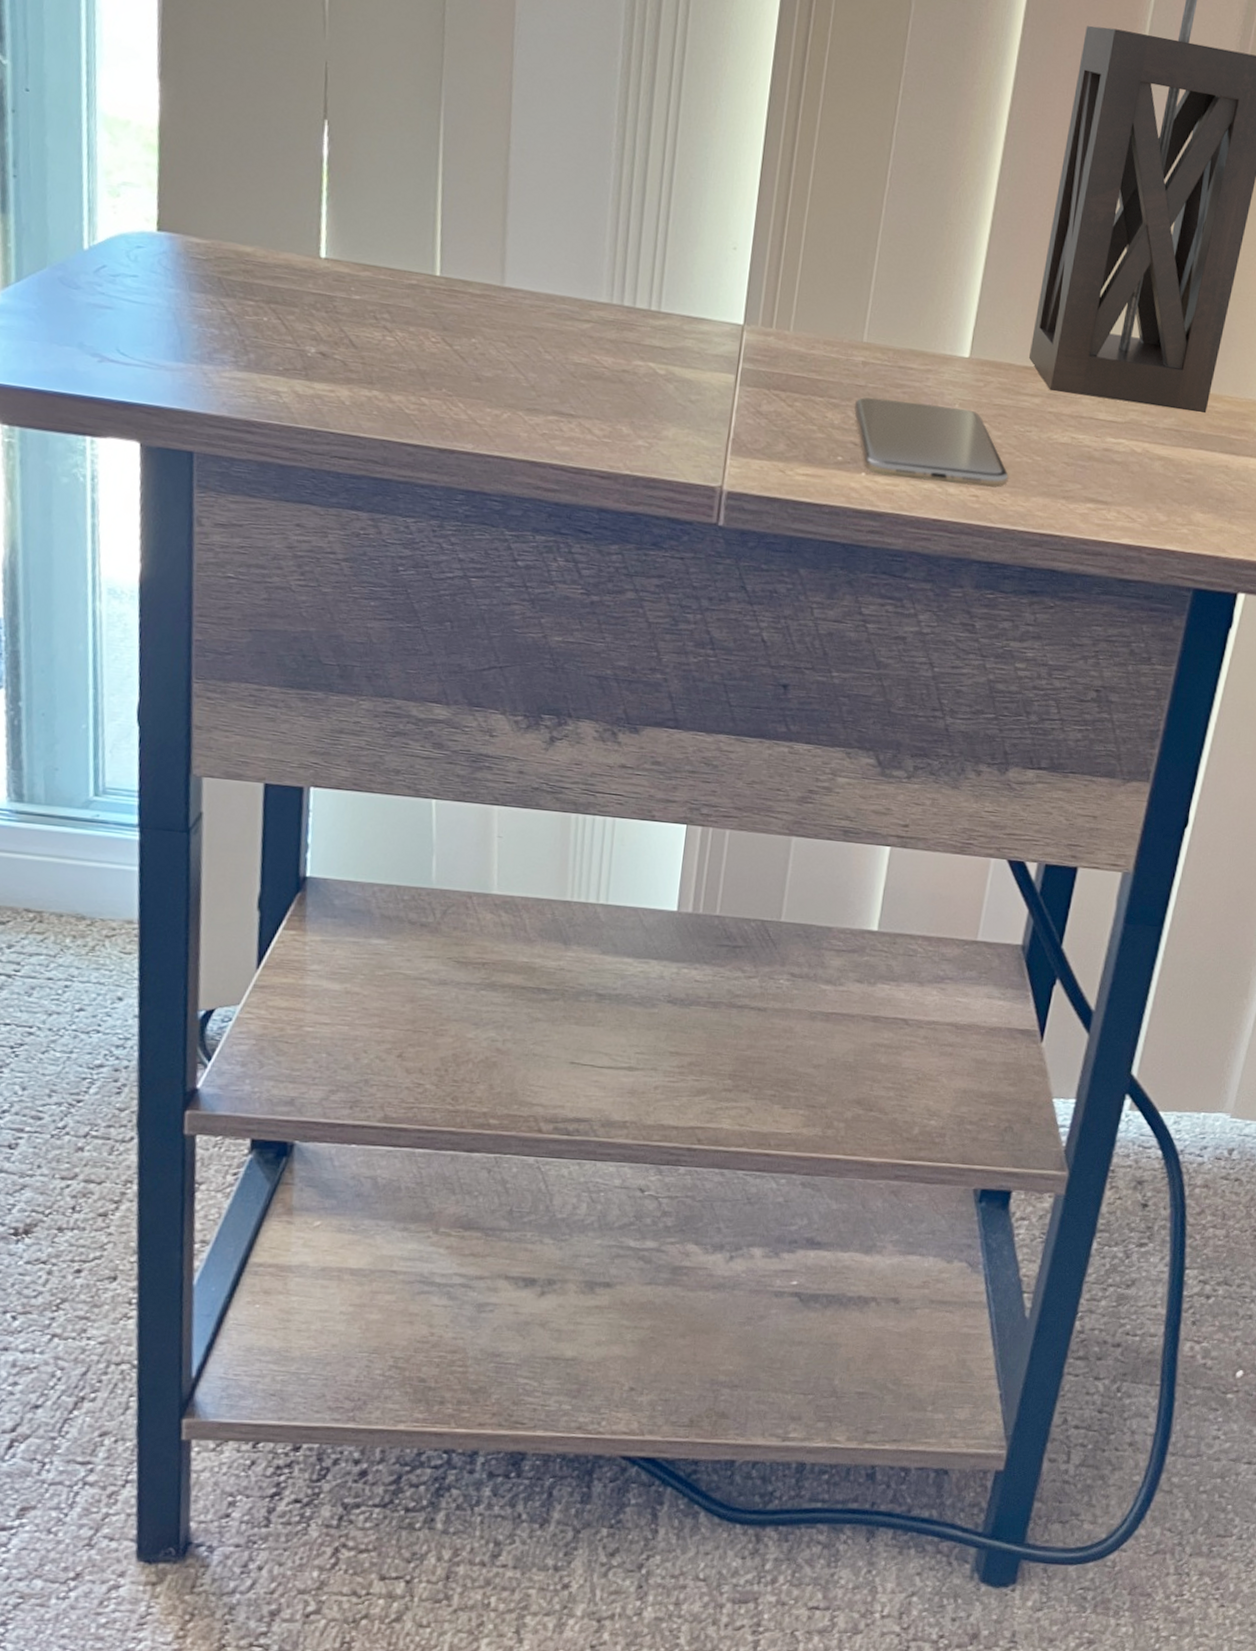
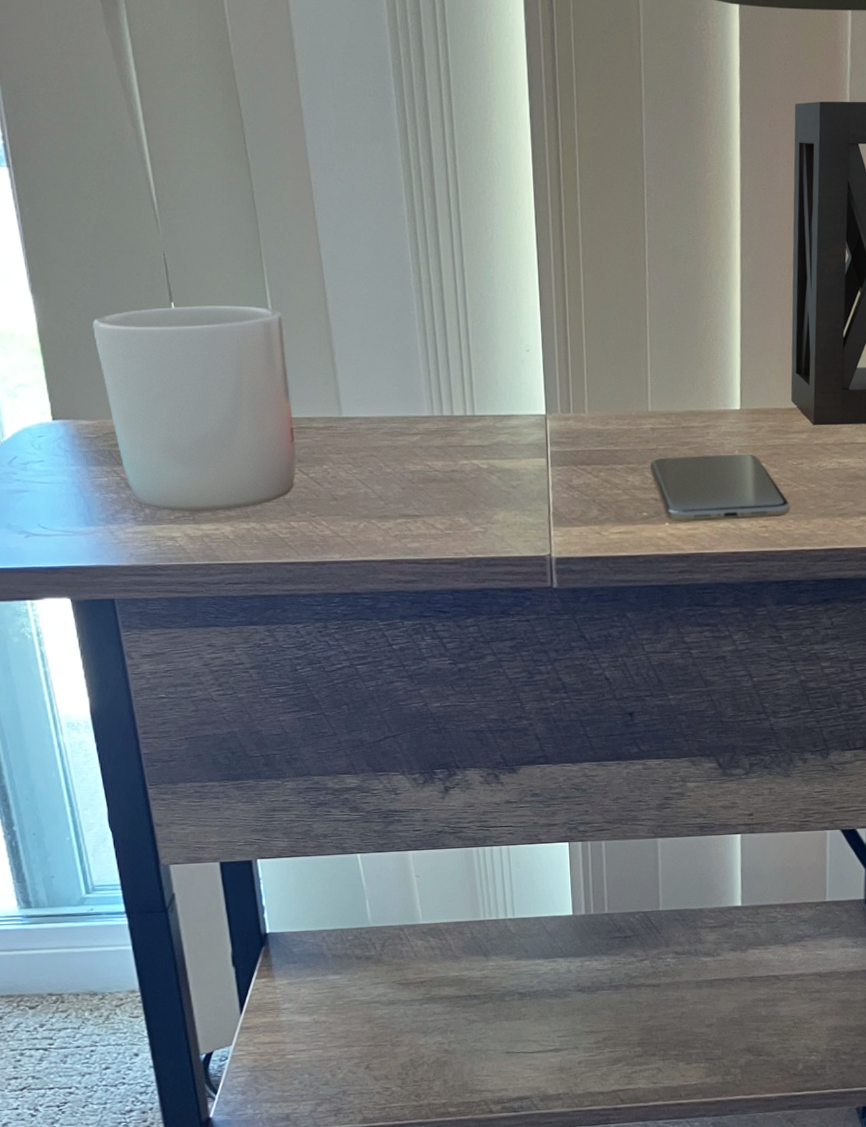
mug: none [225,120,455,372] -> present [92,305,296,512]

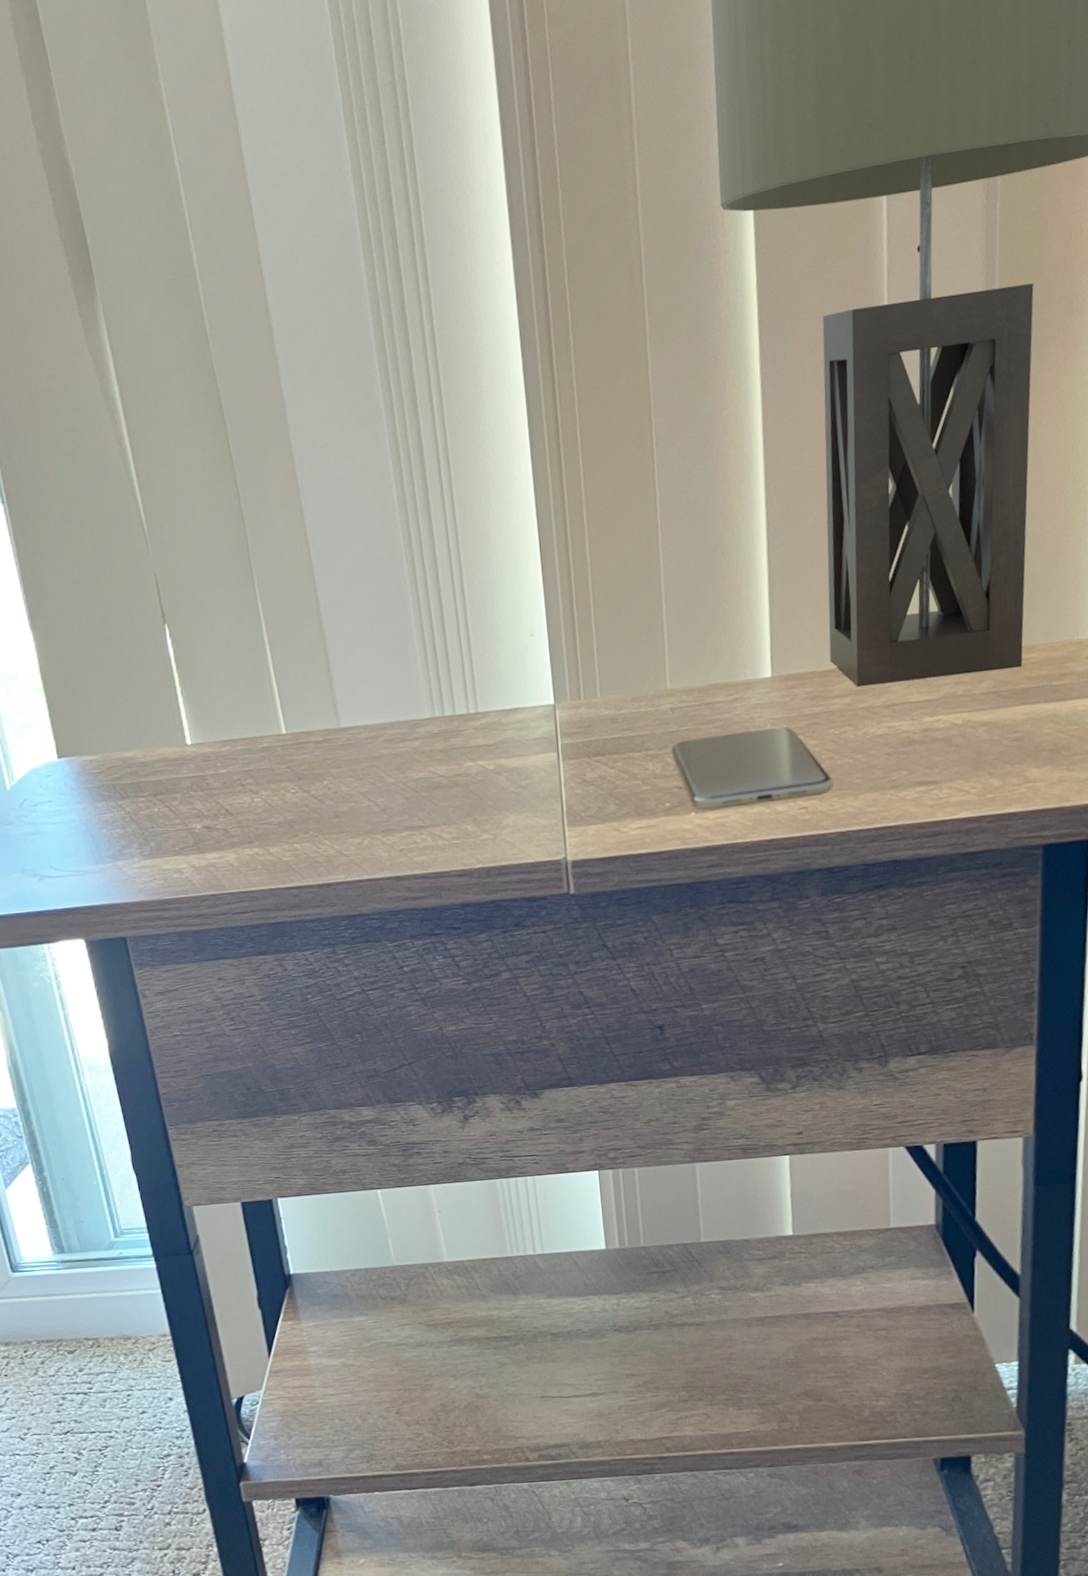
mug: present [92,305,296,512] -> none [90,618,297,843]

